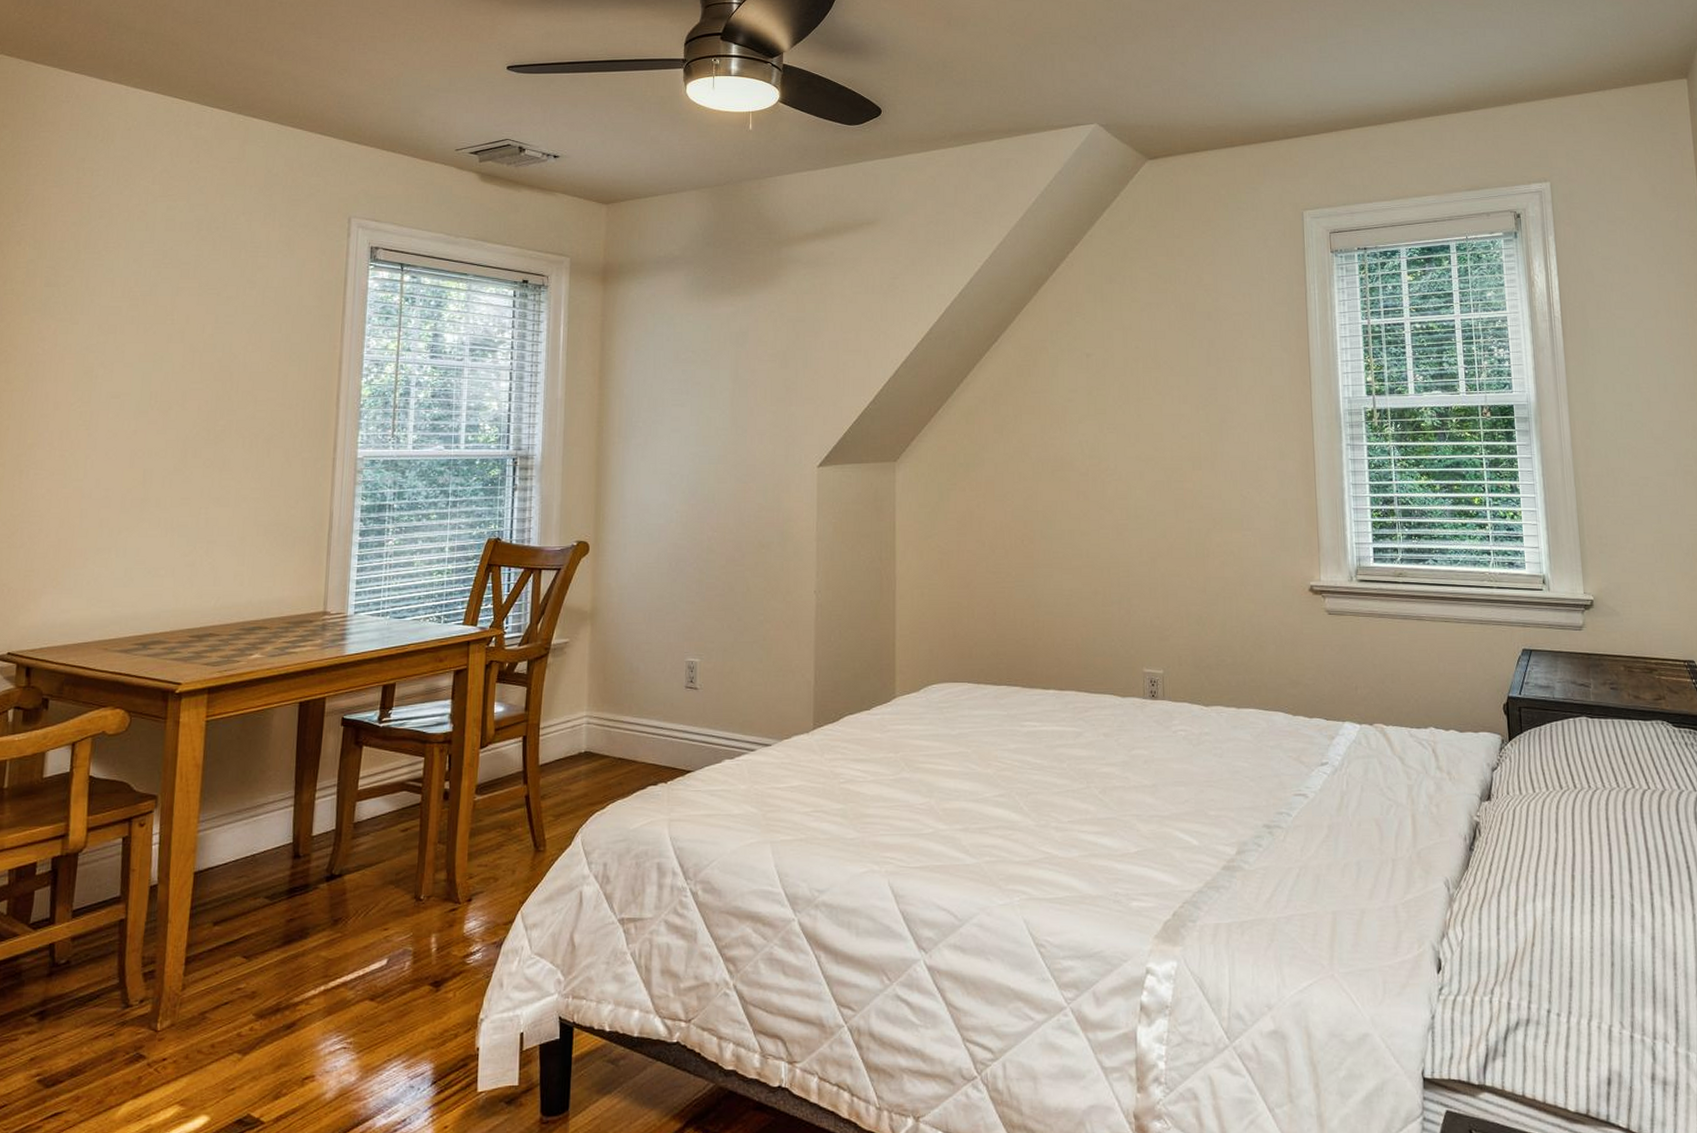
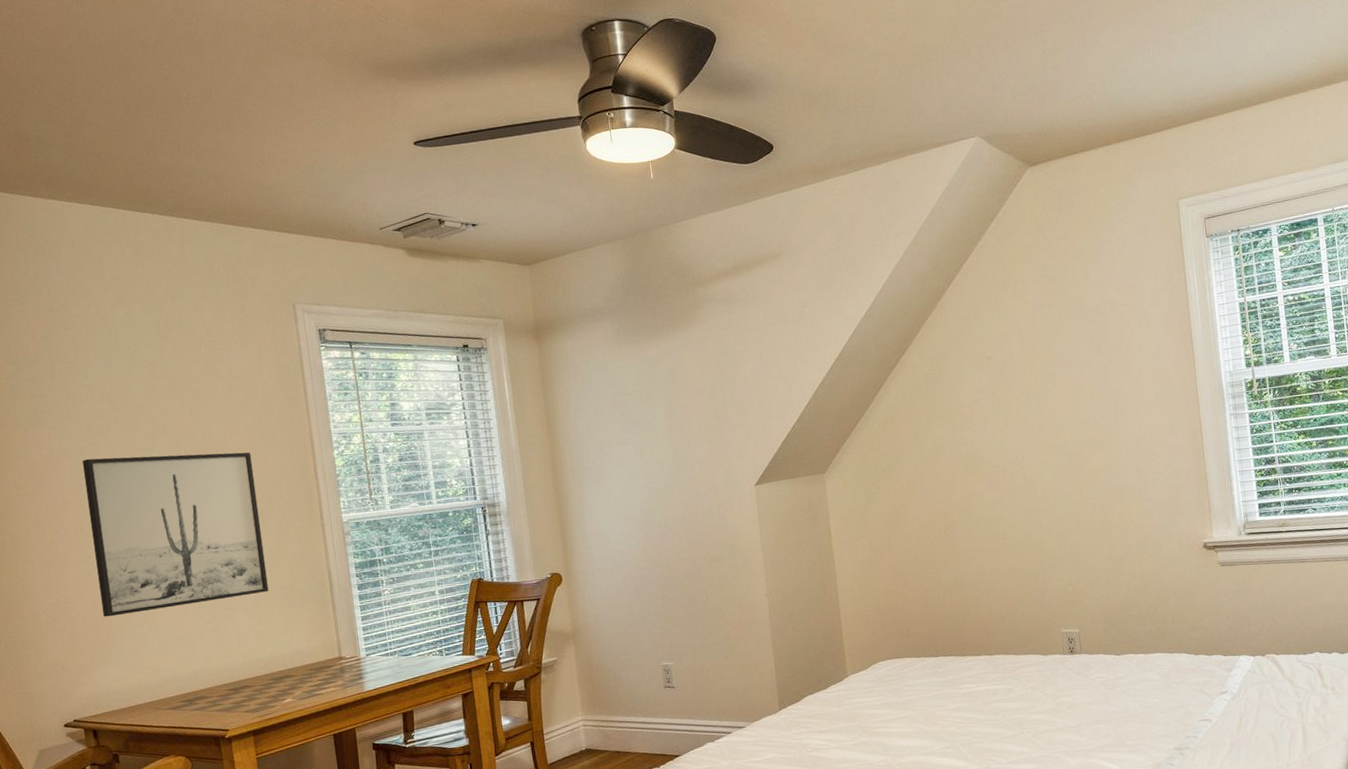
wall art: none [69,358,271,537] -> present [83,452,269,617]

